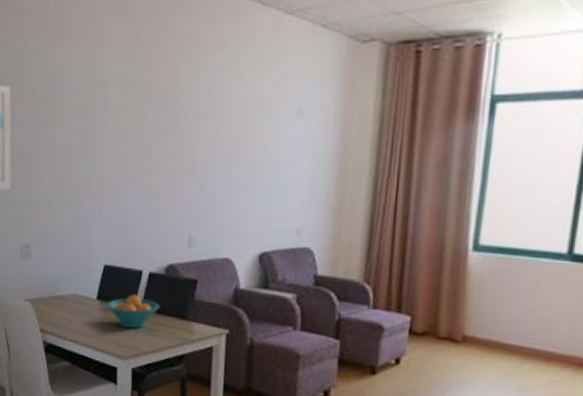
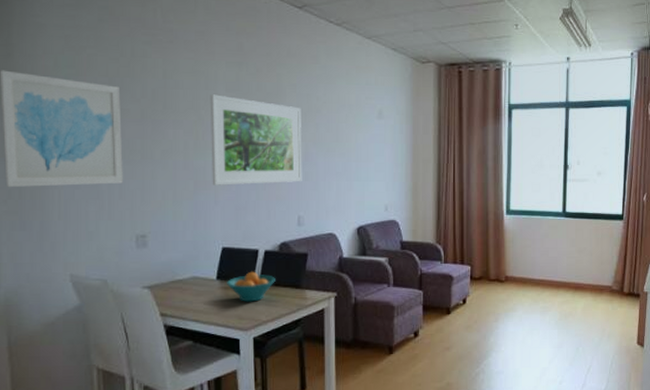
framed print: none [97,92,200,196] -> present [210,94,302,186]

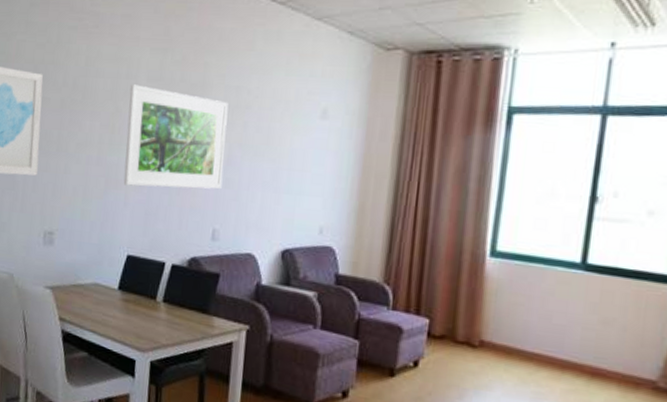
fruit bowl: present [226,271,275,302] -> none [127,285,181,321]

